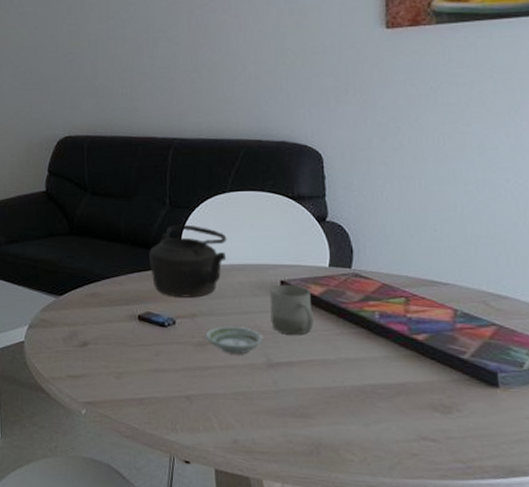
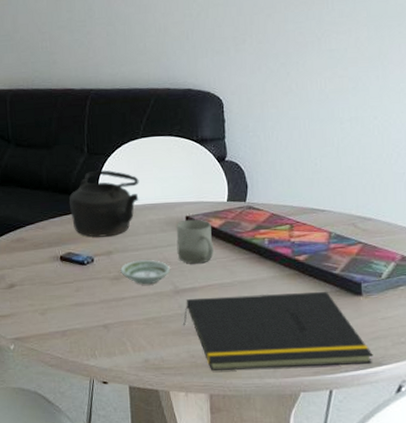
notepad: none [279,374,517,472] -> present [183,291,373,371]

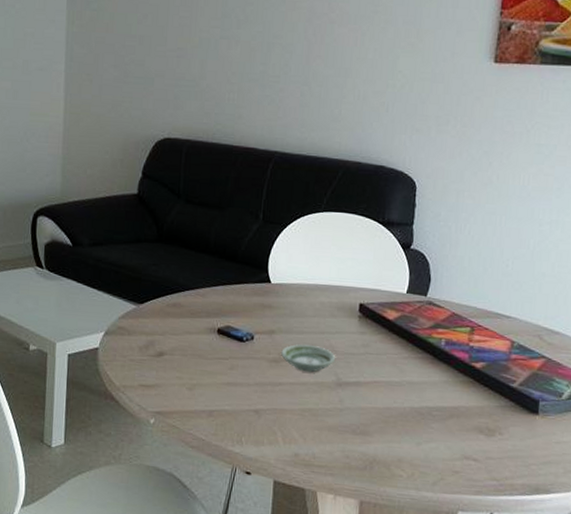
teapot: present [69,170,139,237] -> none [235,240,315,315]
cup: present [176,219,214,264] -> none [345,307,386,357]
notepad: present [183,291,373,371] -> none [342,394,542,490]

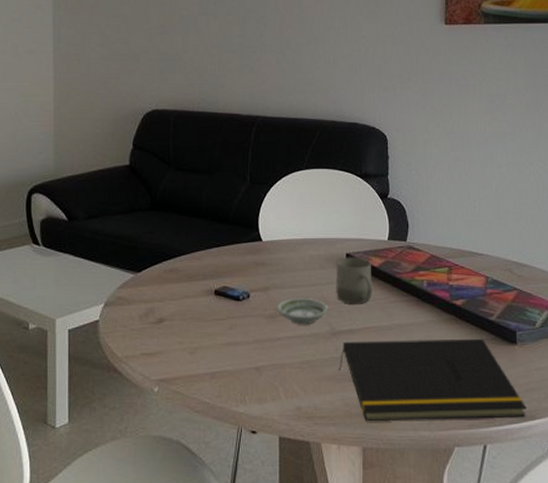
notepad: none [342,394,542,490] -> present [339,338,527,422]
cup: none [345,307,386,357] -> present [336,257,373,304]

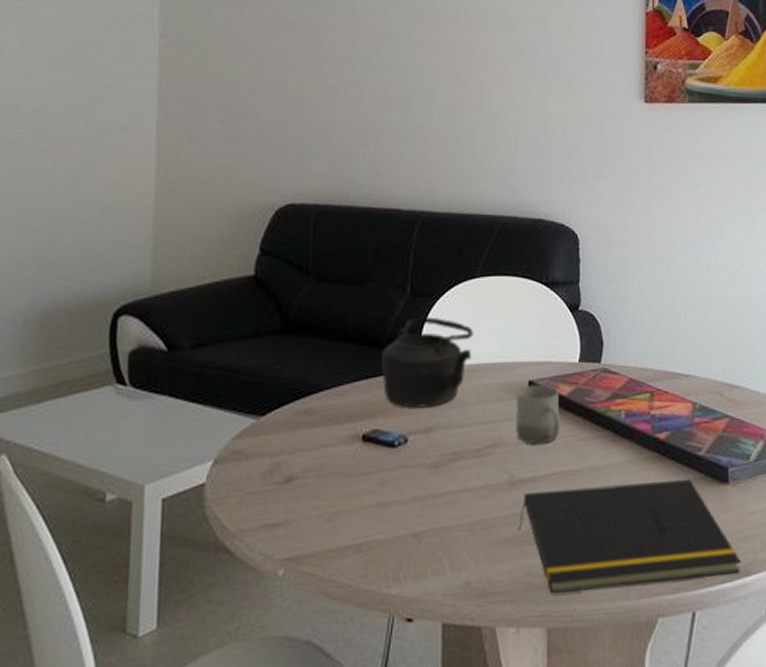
teapot: none [229,200,301,271] -> present [382,317,474,408]
saucer: present [277,297,329,325] -> none [442,439,507,475]

